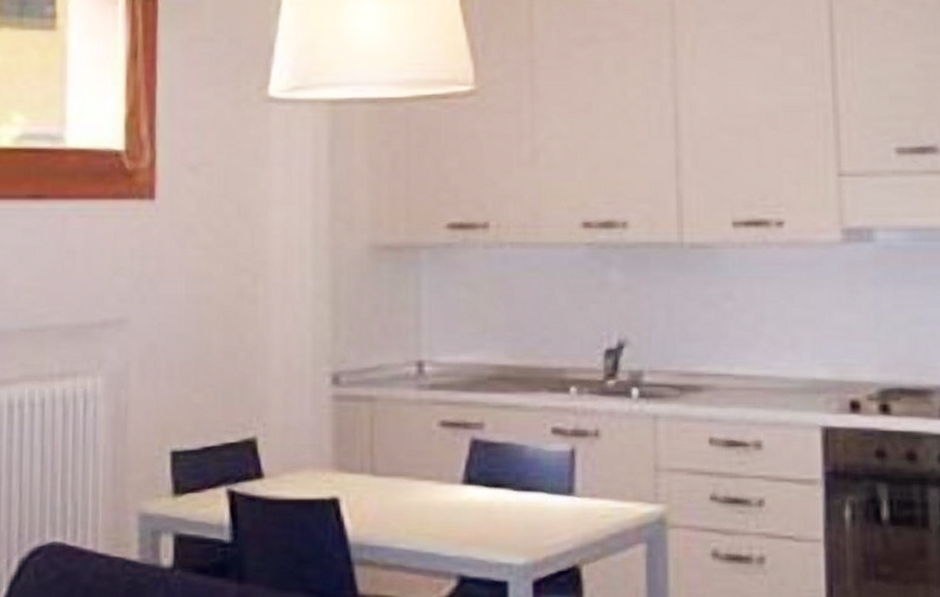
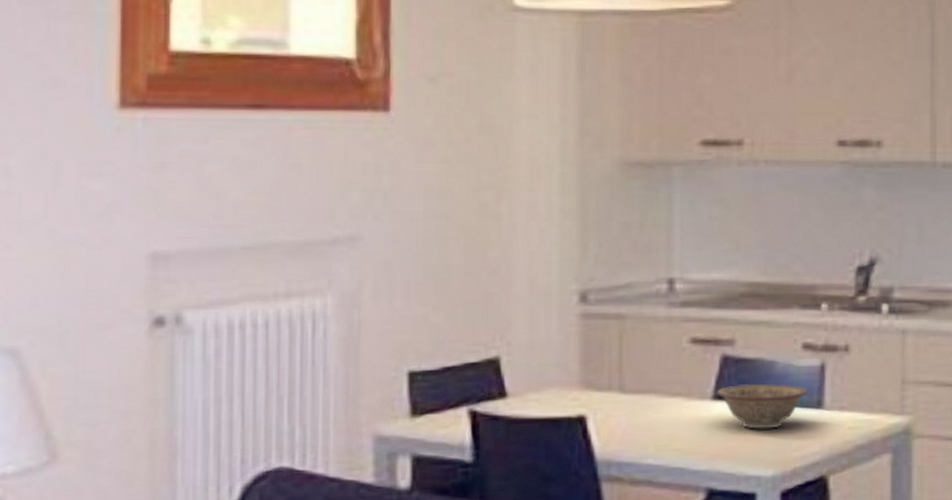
decorative bowl: none [466,468,559,515] -> present [716,383,809,429]

